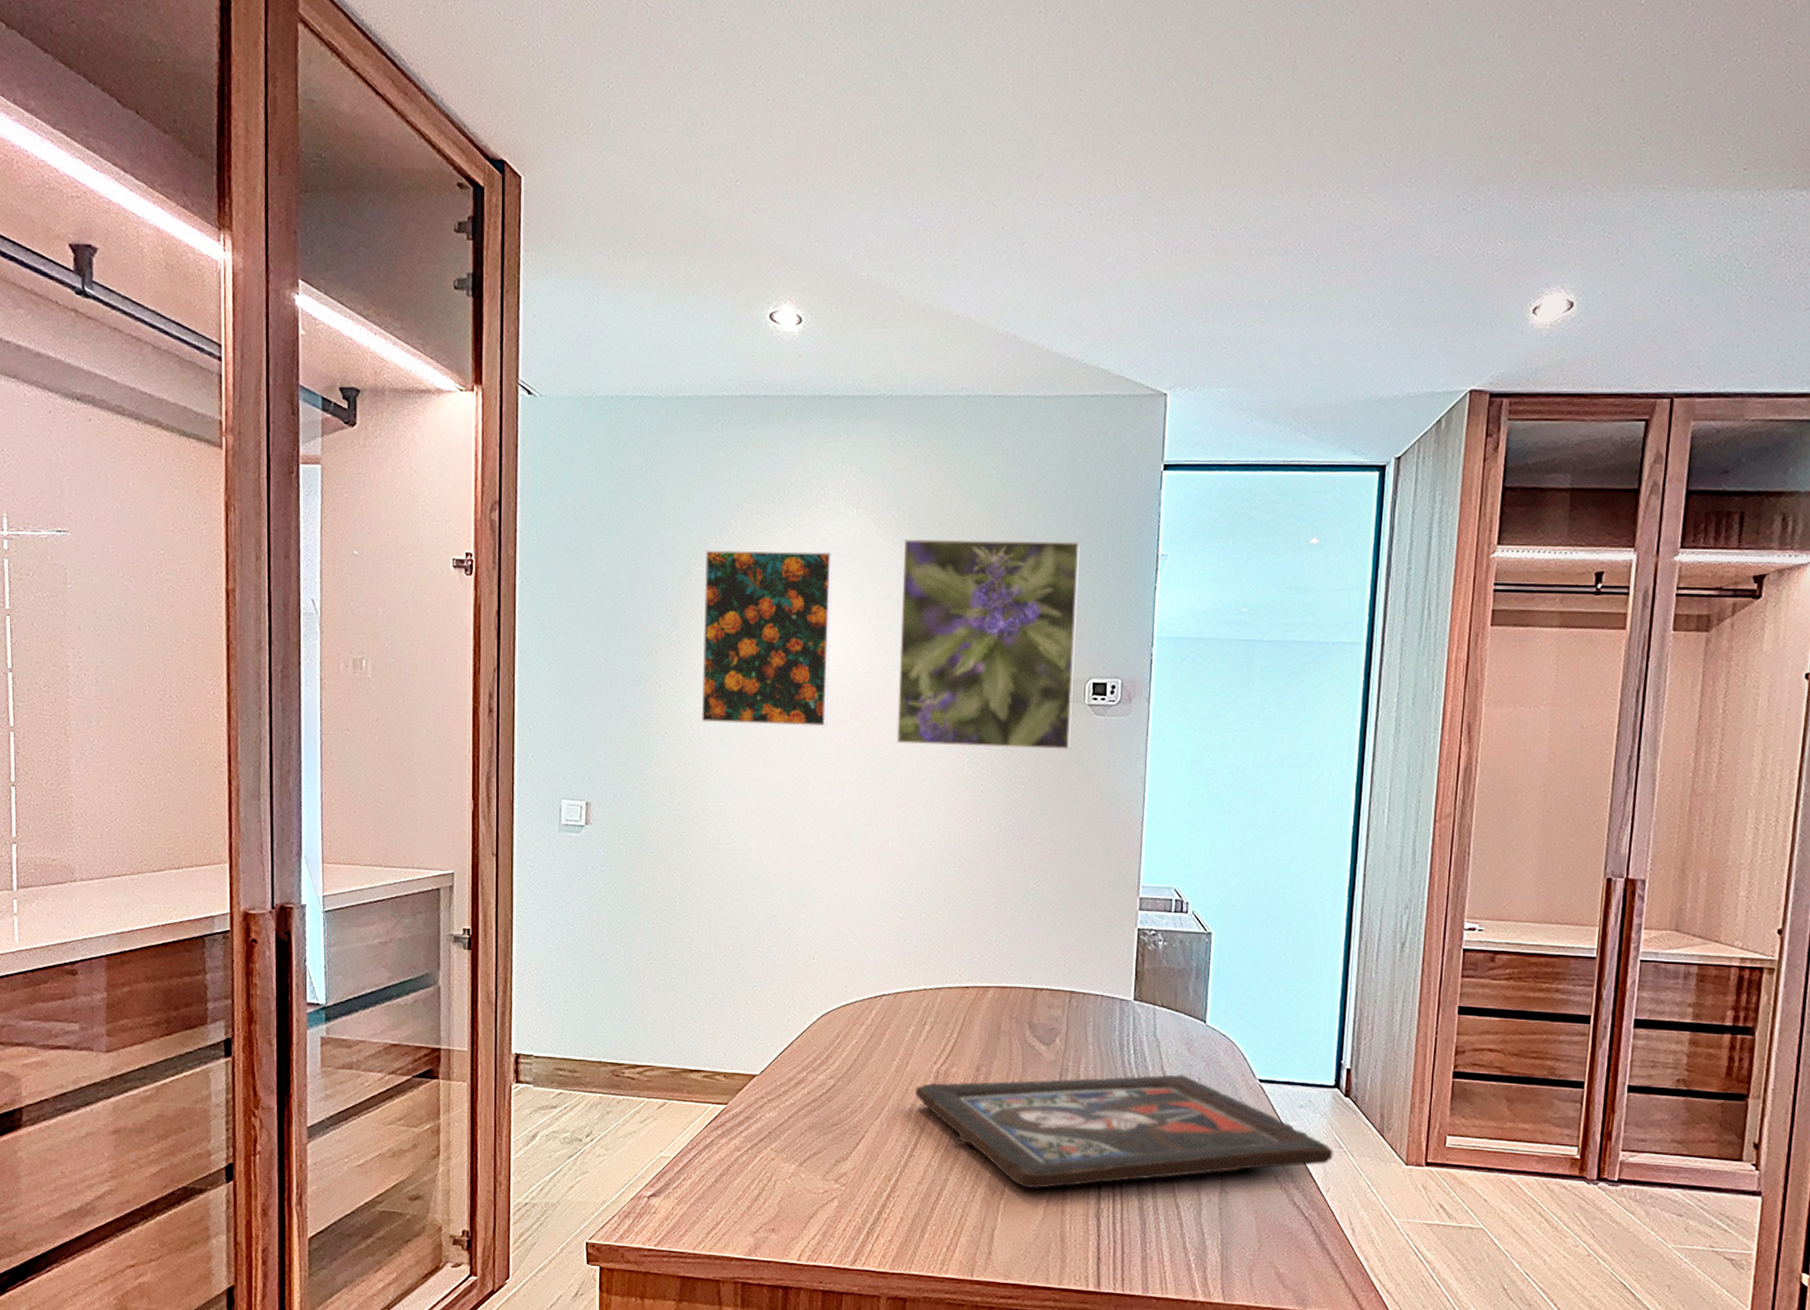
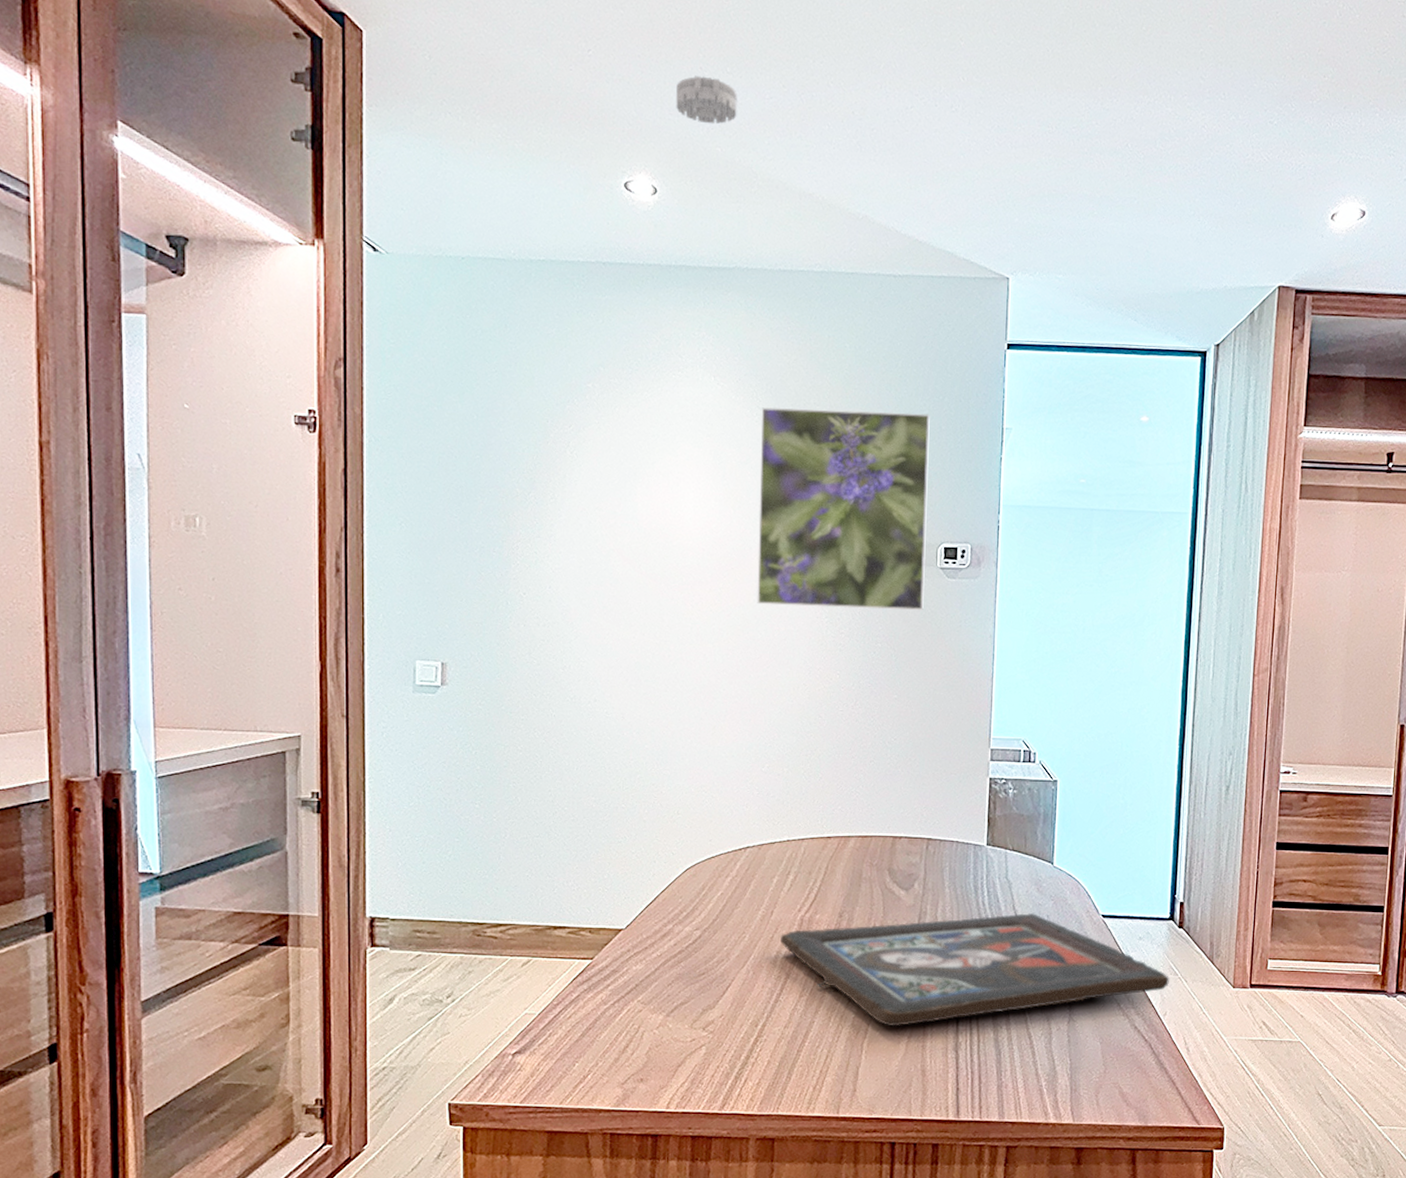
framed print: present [702,550,833,727] -> none [561,413,691,588]
smoke detector: none [822,199,884,249] -> present [676,75,737,125]

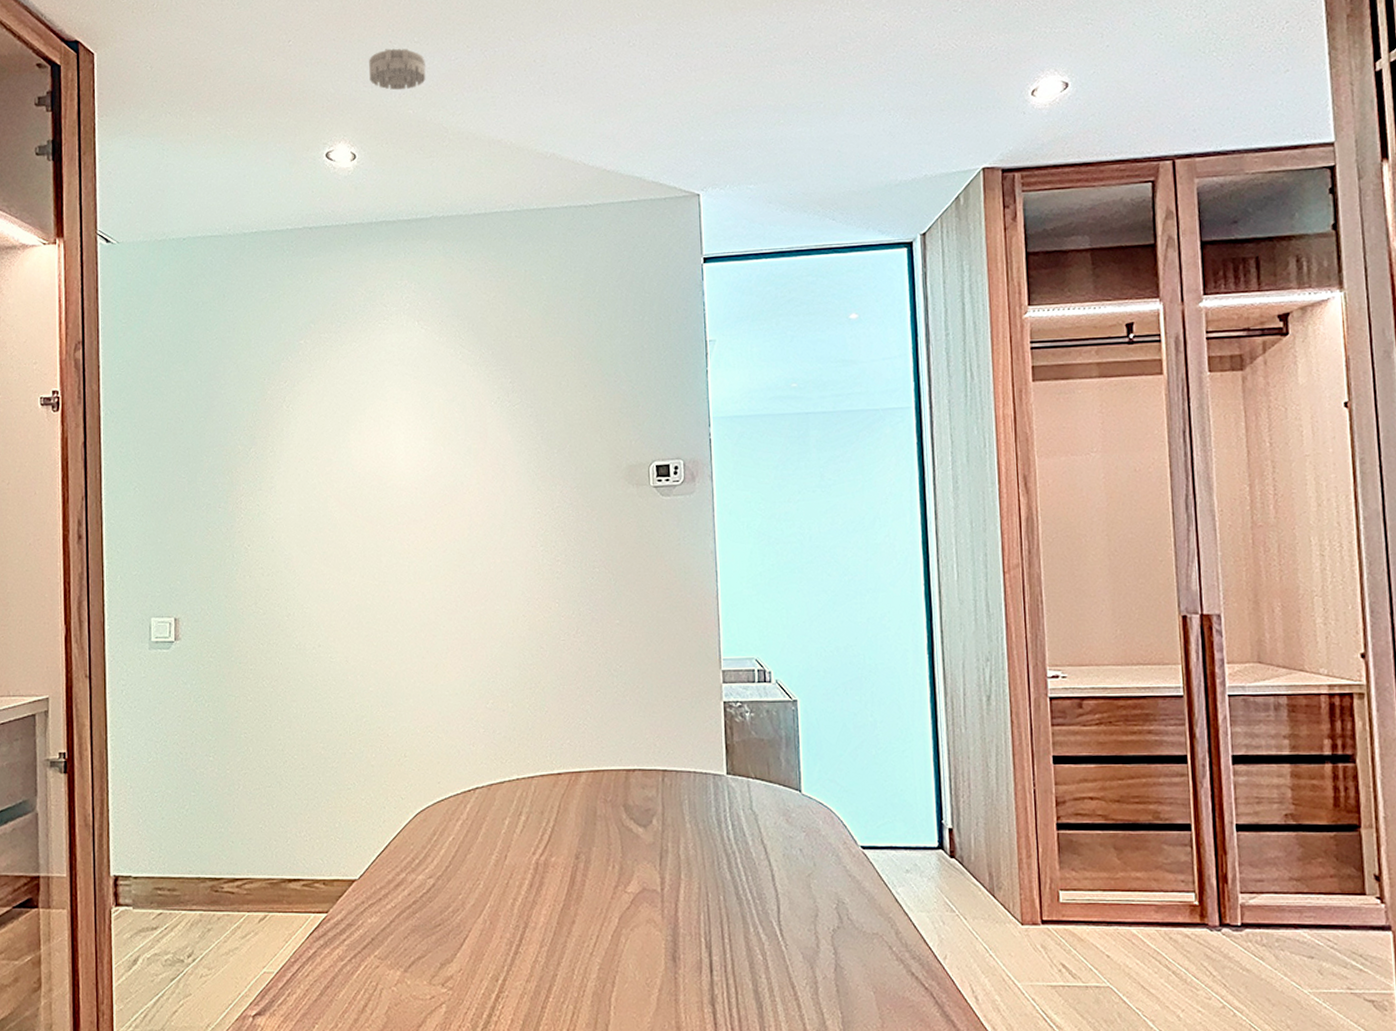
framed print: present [757,407,930,610] -> none [464,335,640,538]
religious icon: present [779,912,1169,1027] -> none [515,846,946,979]

